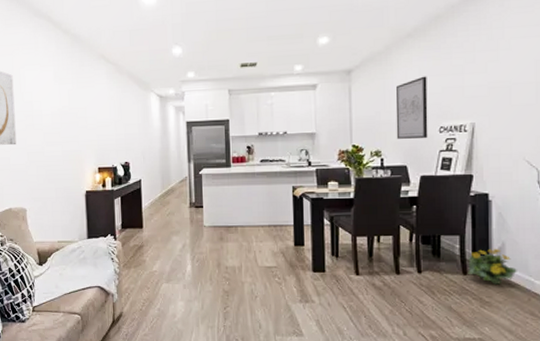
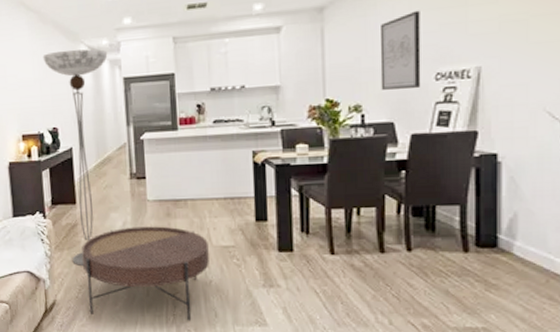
floor lamp: none [118,97,174,283] -> present [42,49,108,267]
coffee table: none [146,248,255,331] -> present [82,226,209,321]
flowering plant: present [468,248,517,285] -> none [470,219,532,264]

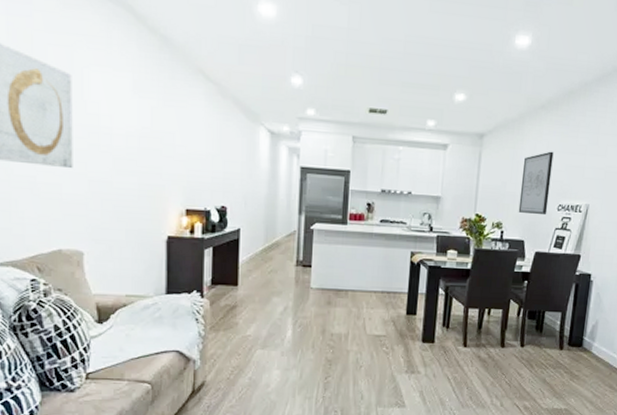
floor lamp: present [42,49,108,267] -> none [218,129,288,349]
coffee table: present [82,226,209,321] -> none [238,312,363,403]

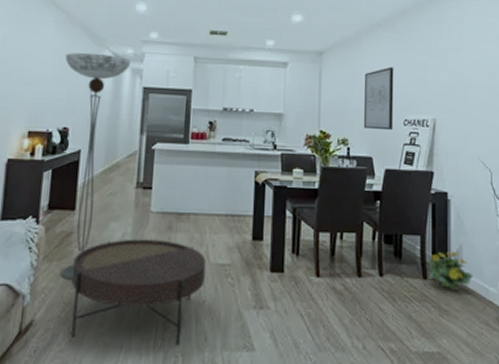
floor lamp: none [218,129,288,349] -> present [60,52,131,281]
coffee table: none [238,312,363,403] -> present [70,239,206,346]
flowering plant: none [564,325,605,360] -> present [428,250,473,291]

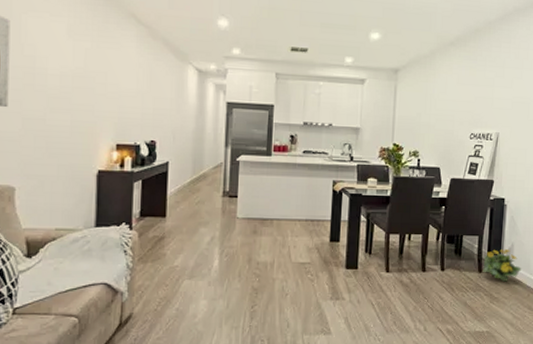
floor lamp: present [60,52,131,281] -> none [148,67,214,280]
coffee table: present [70,239,206,346] -> none [166,242,288,331]
wall art: present [363,66,394,131] -> none [433,84,464,144]

